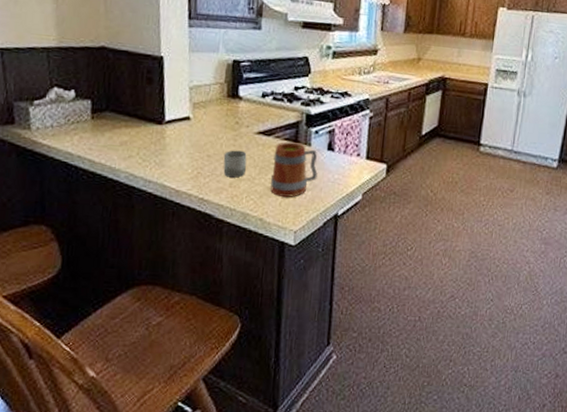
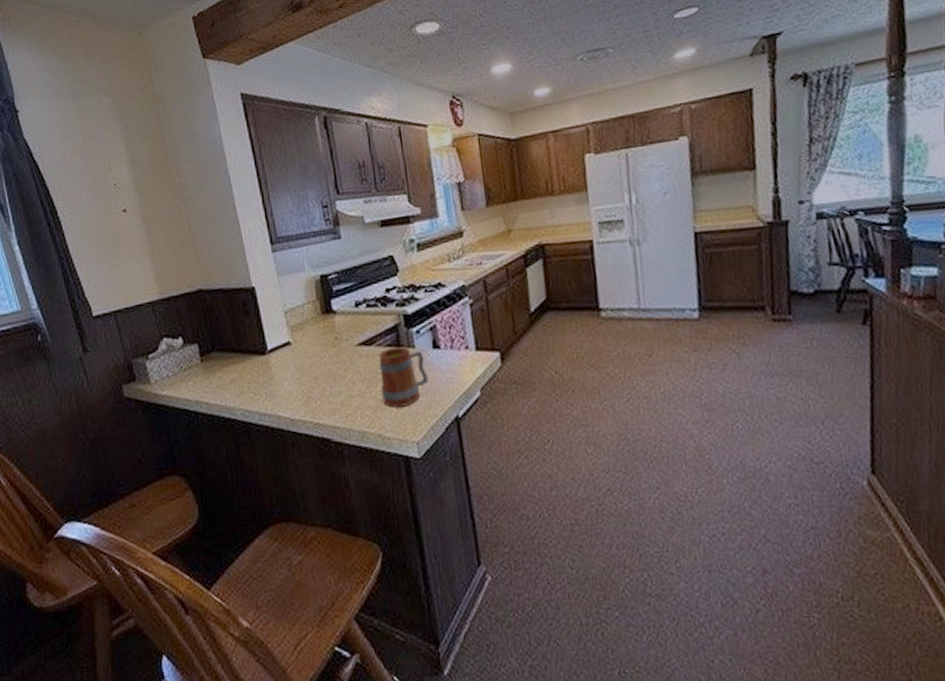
cup: present [223,150,247,178] -> none [329,366,355,397]

